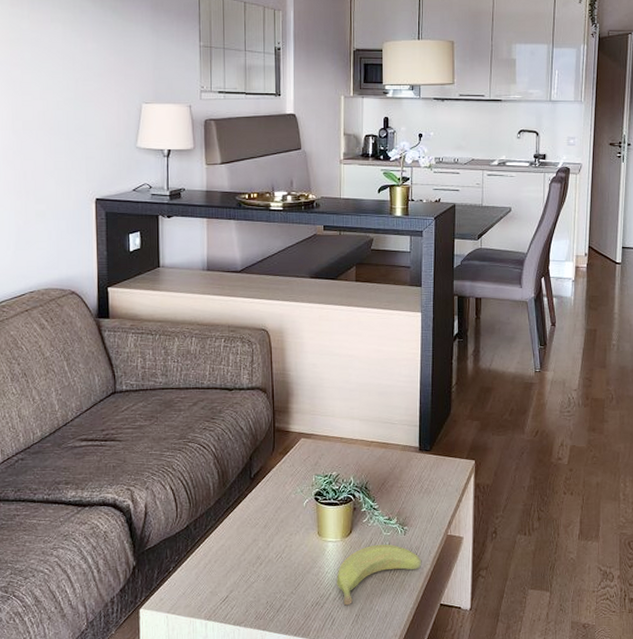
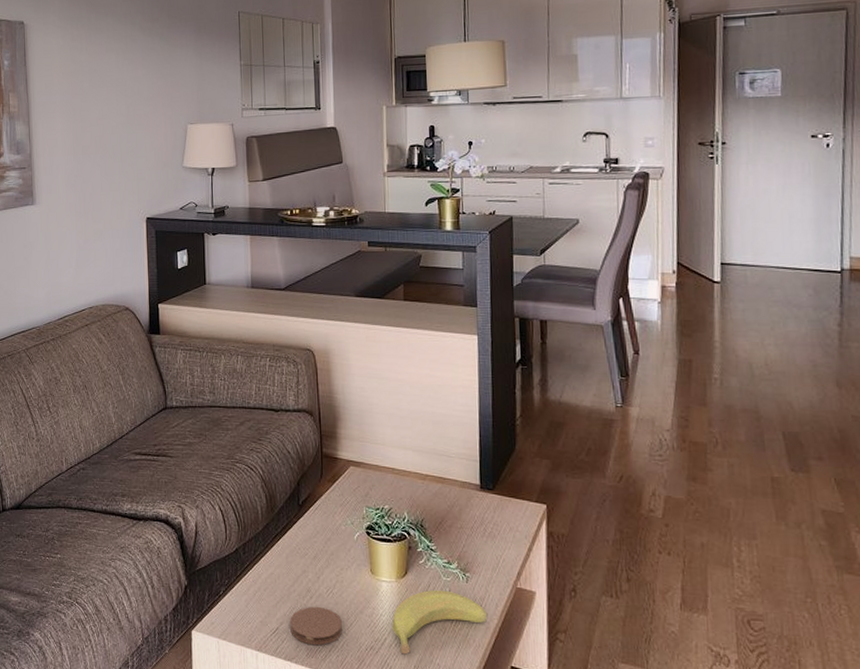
coaster: none [240,571,290,608] -> present [290,606,342,646]

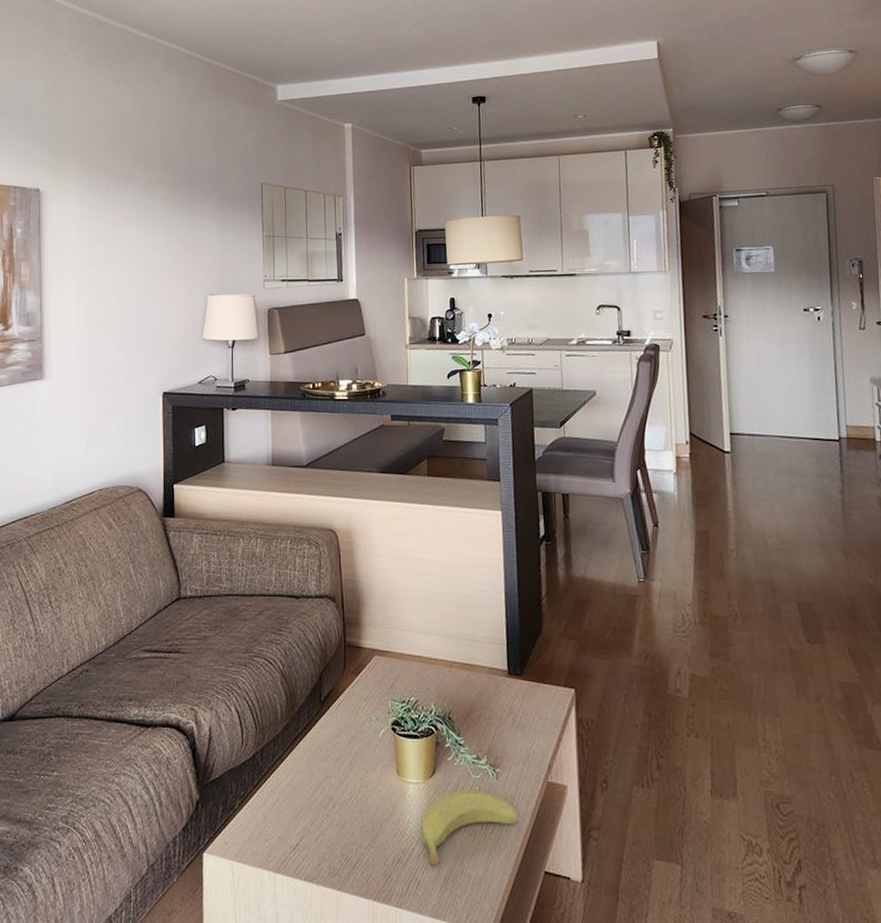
coaster: present [290,606,342,646] -> none [311,816,367,862]

